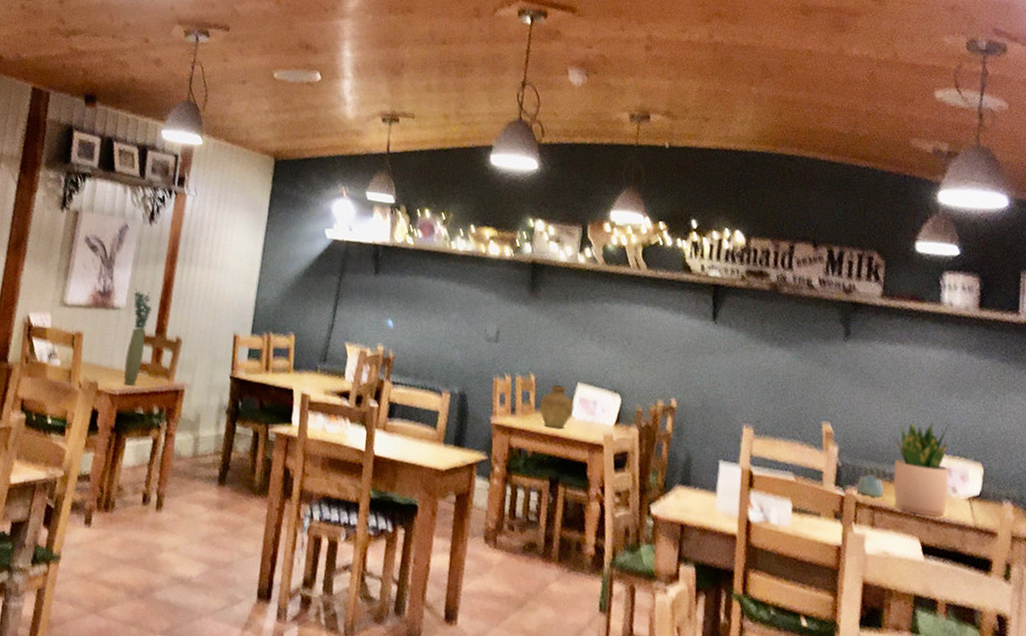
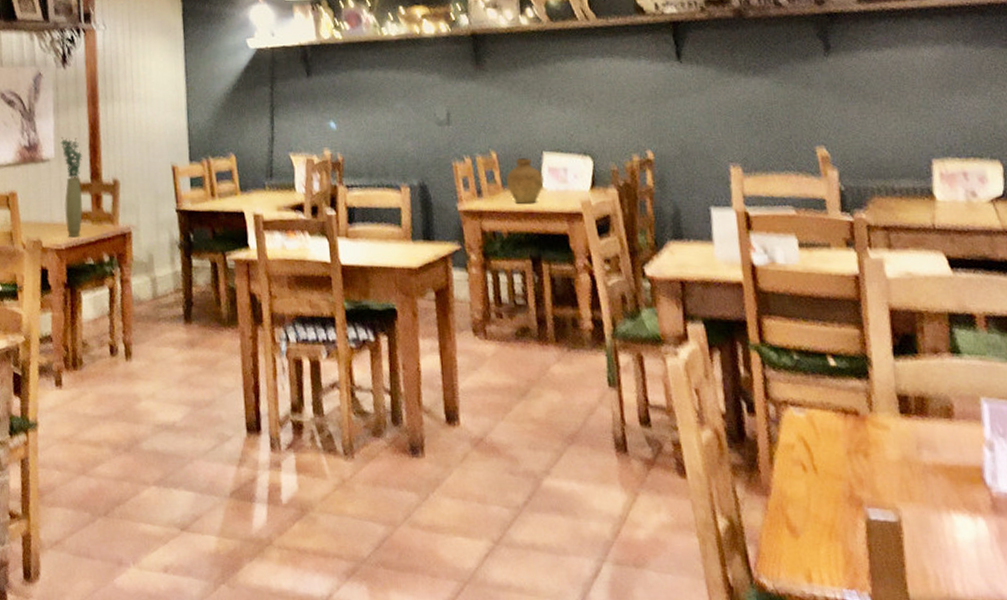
teapot: present [856,474,884,499] -> none [865,193,897,218]
planter: present [893,420,951,517] -> none [897,122,968,227]

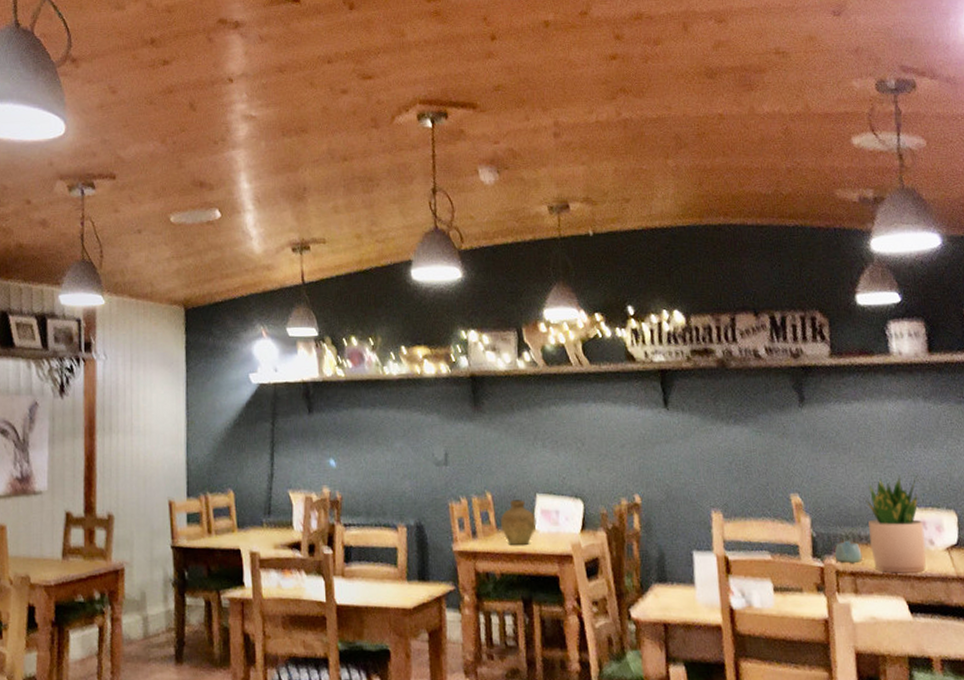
vase: present [60,137,83,238] -> none [54,469,77,574]
teapot: none [865,193,897,218] -> present [834,540,863,564]
planter: none [897,122,968,227] -> present [864,474,926,573]

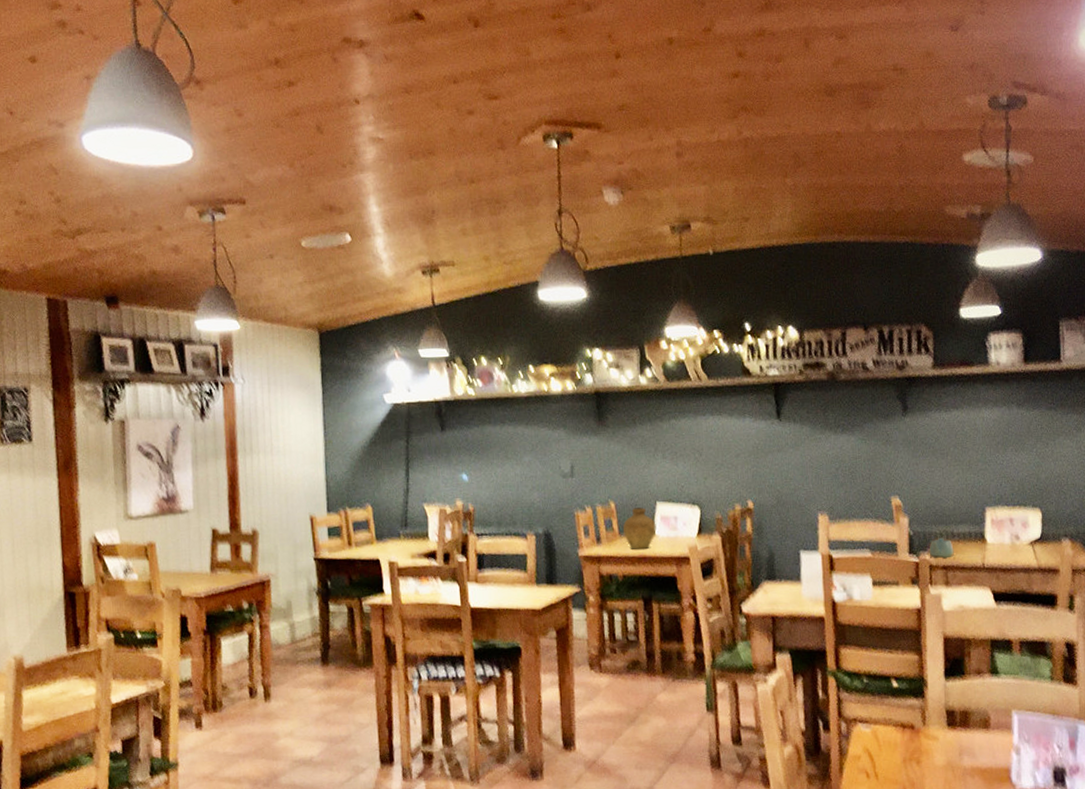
planter: present [864,474,926,573] -> none [958,475,1012,566]

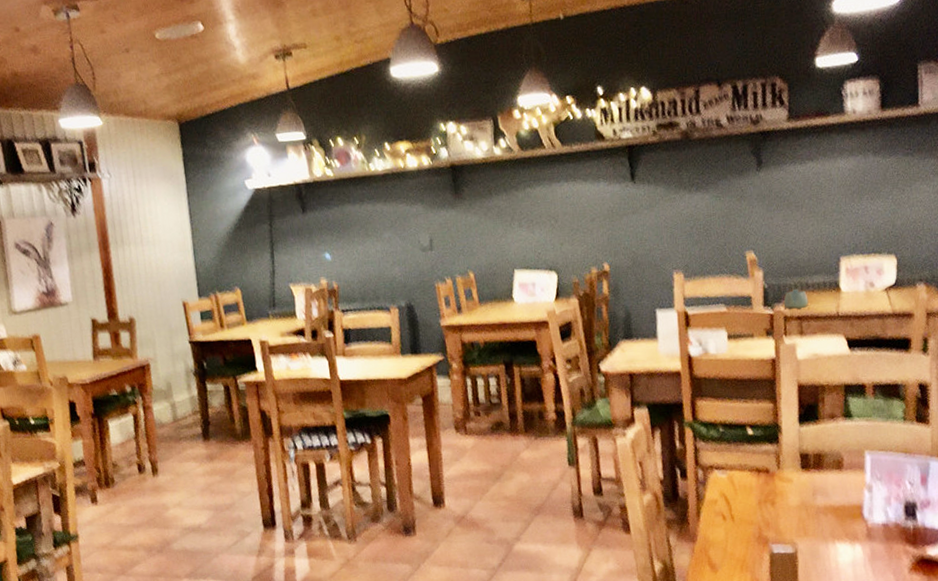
vase: present [623,507,656,550] -> none [483,276,515,318]

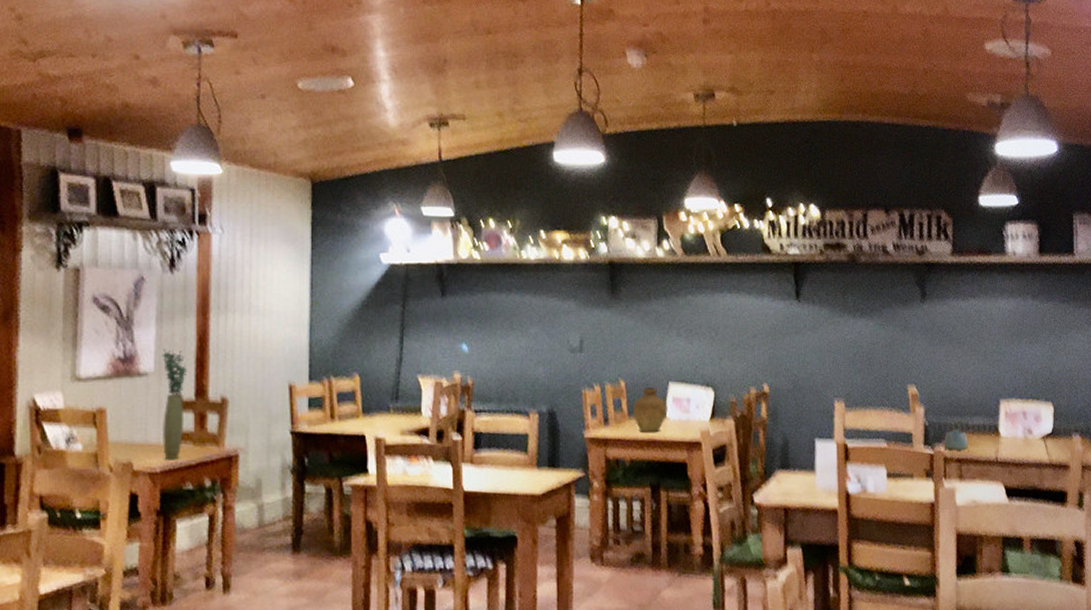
vase: none [77,281,104,373] -> present [161,349,188,460]
vase: none [483,276,515,318] -> present [633,387,668,433]

